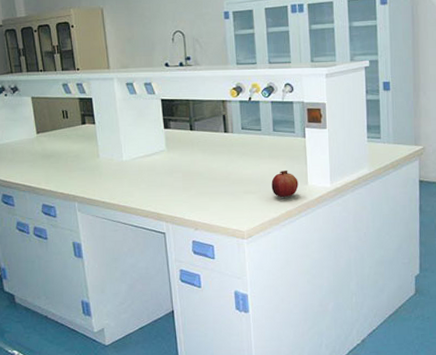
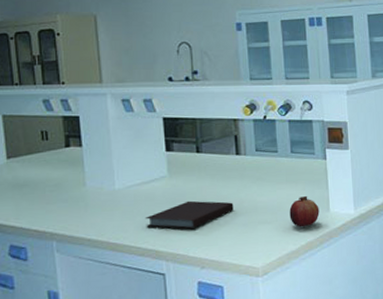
notebook: none [148,172,222,196] -> present [146,200,234,229]

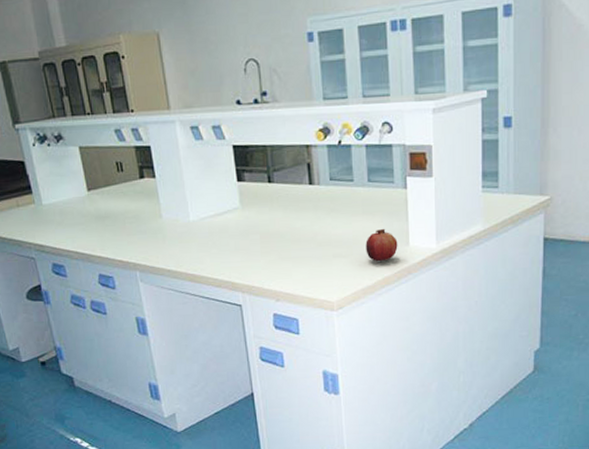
notebook: present [146,200,234,229] -> none [221,233,307,262]

